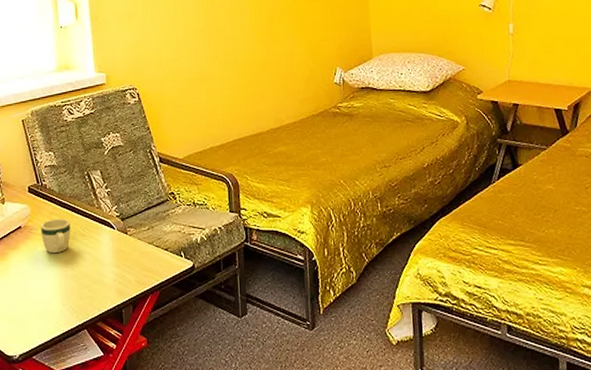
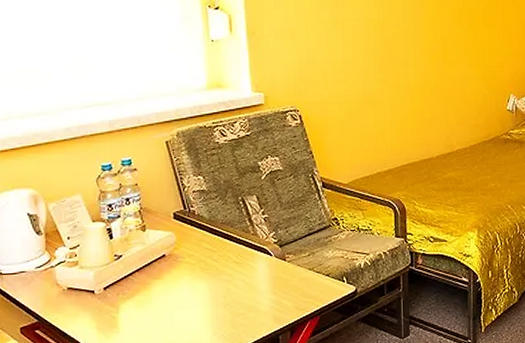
mug: present [41,218,71,254] -> none [188,246,222,282]

